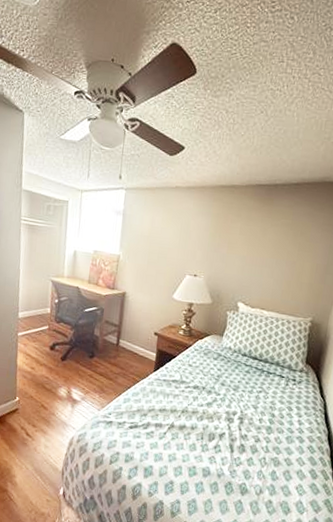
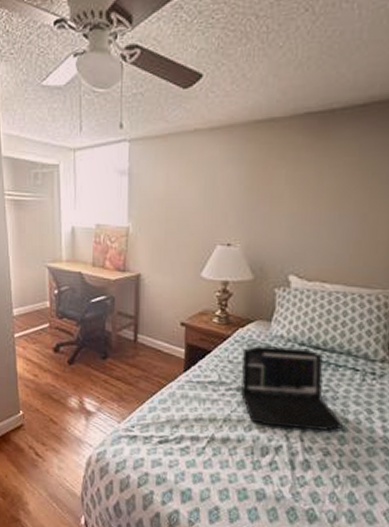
laptop: none [196,354,272,422] -> present [240,345,344,431]

